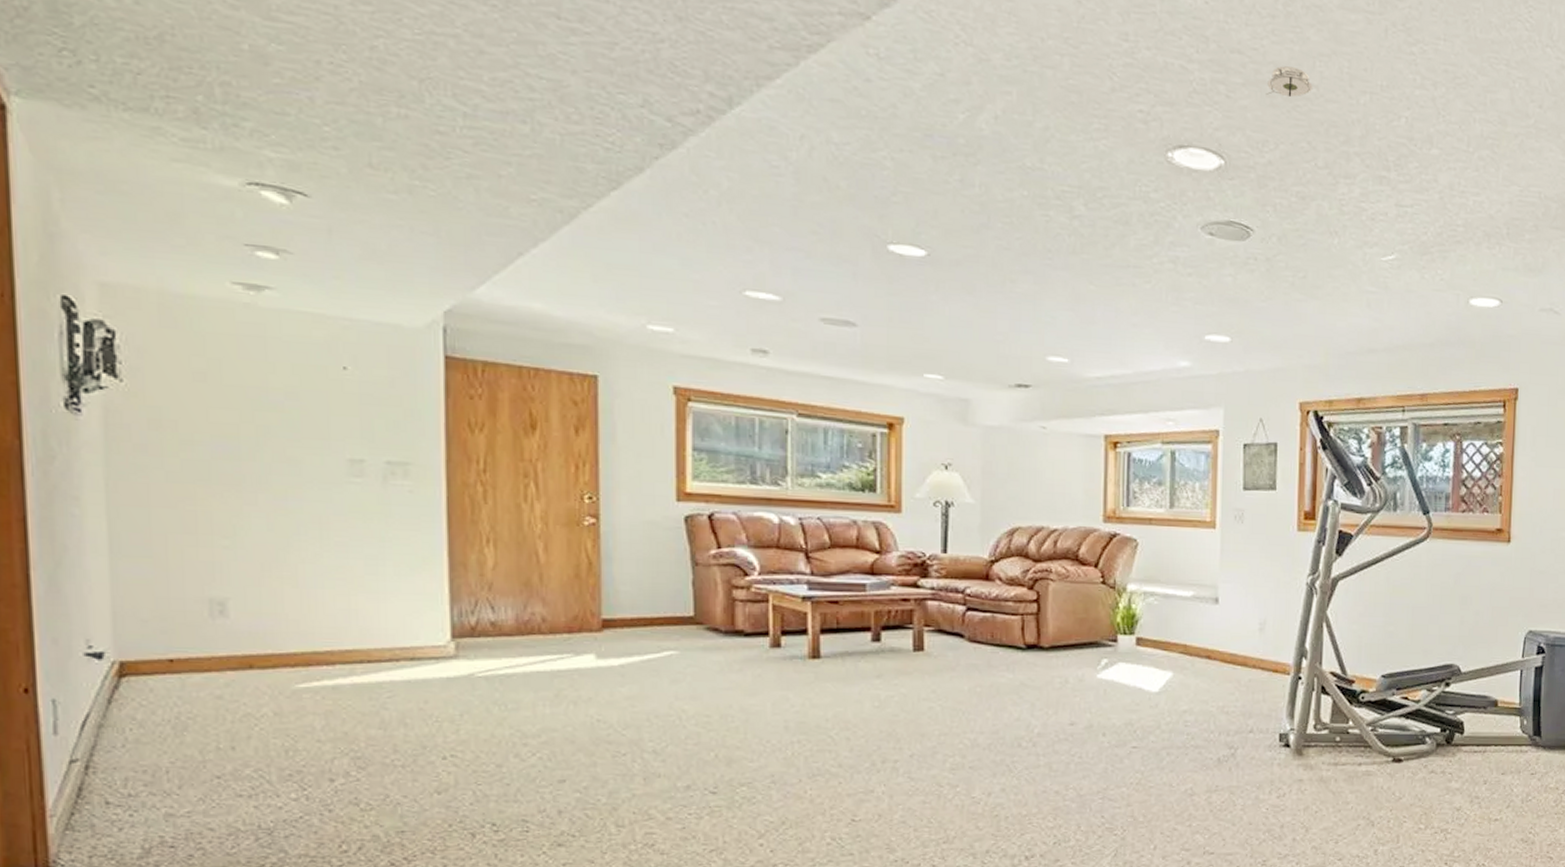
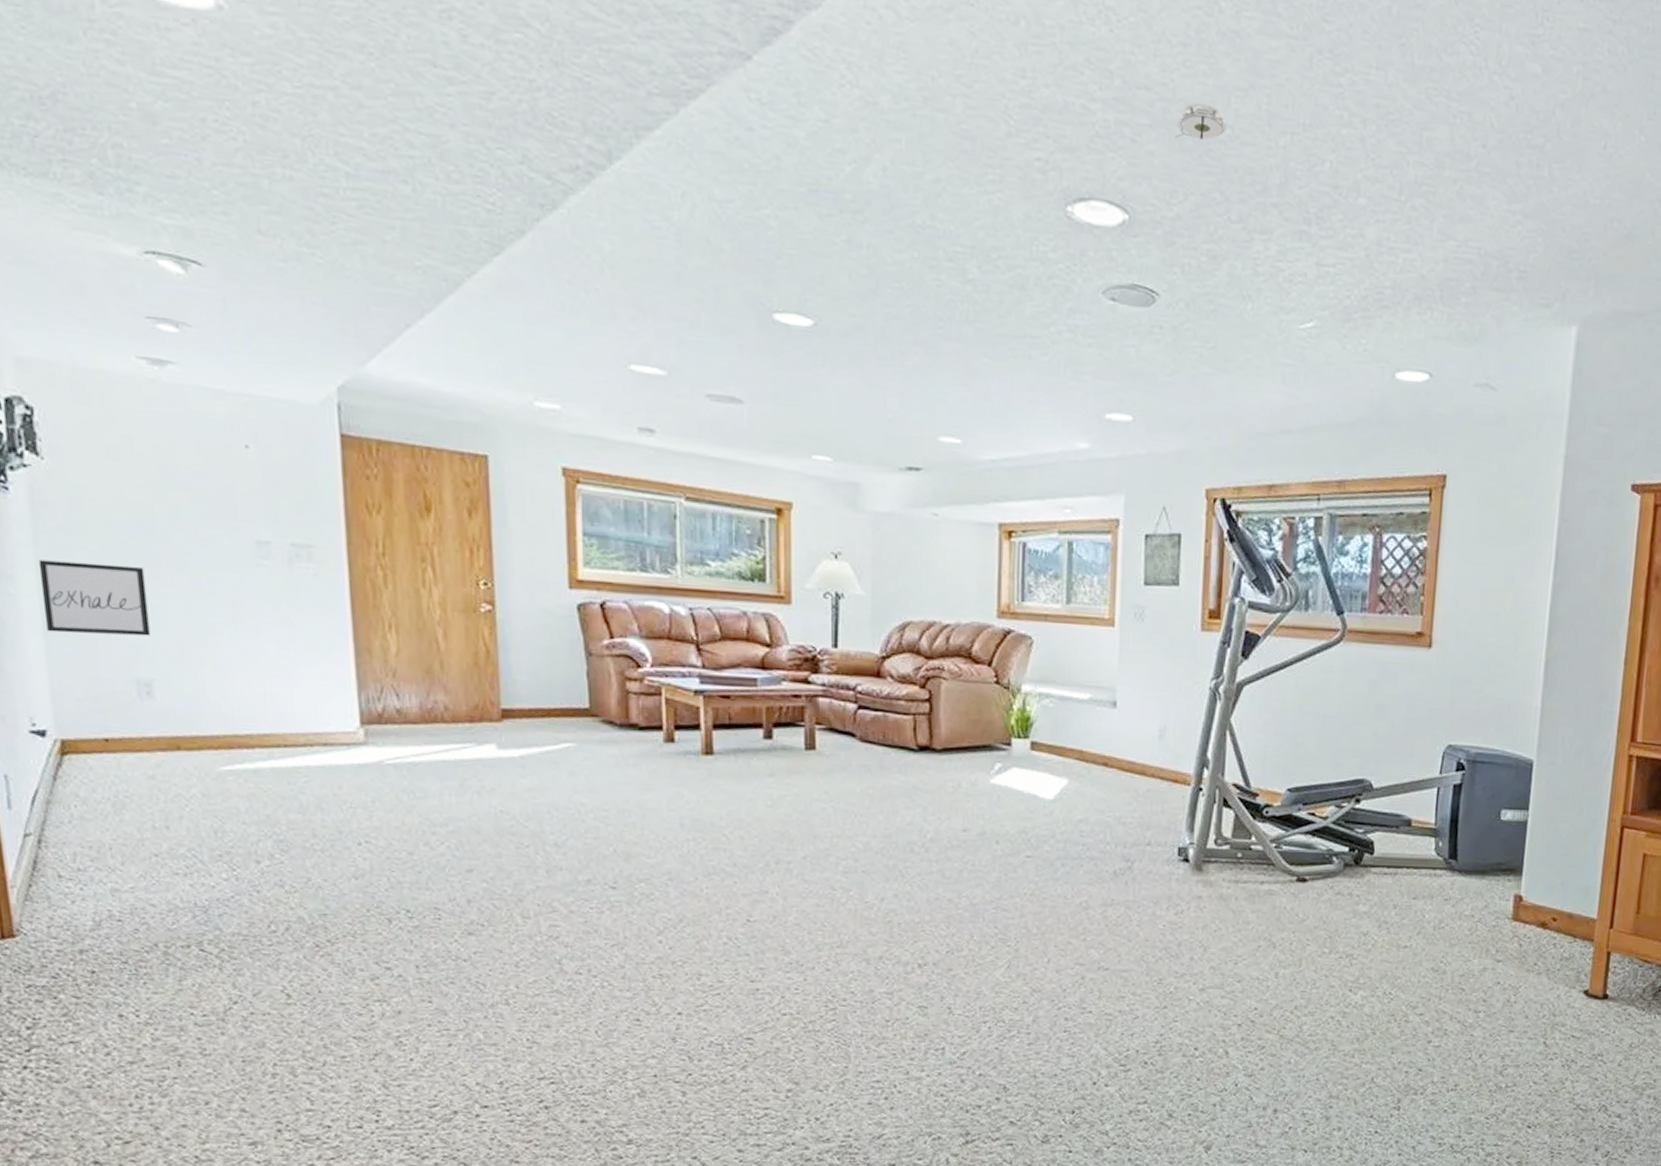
wall art: none [108,480,228,555] -> present [38,560,151,636]

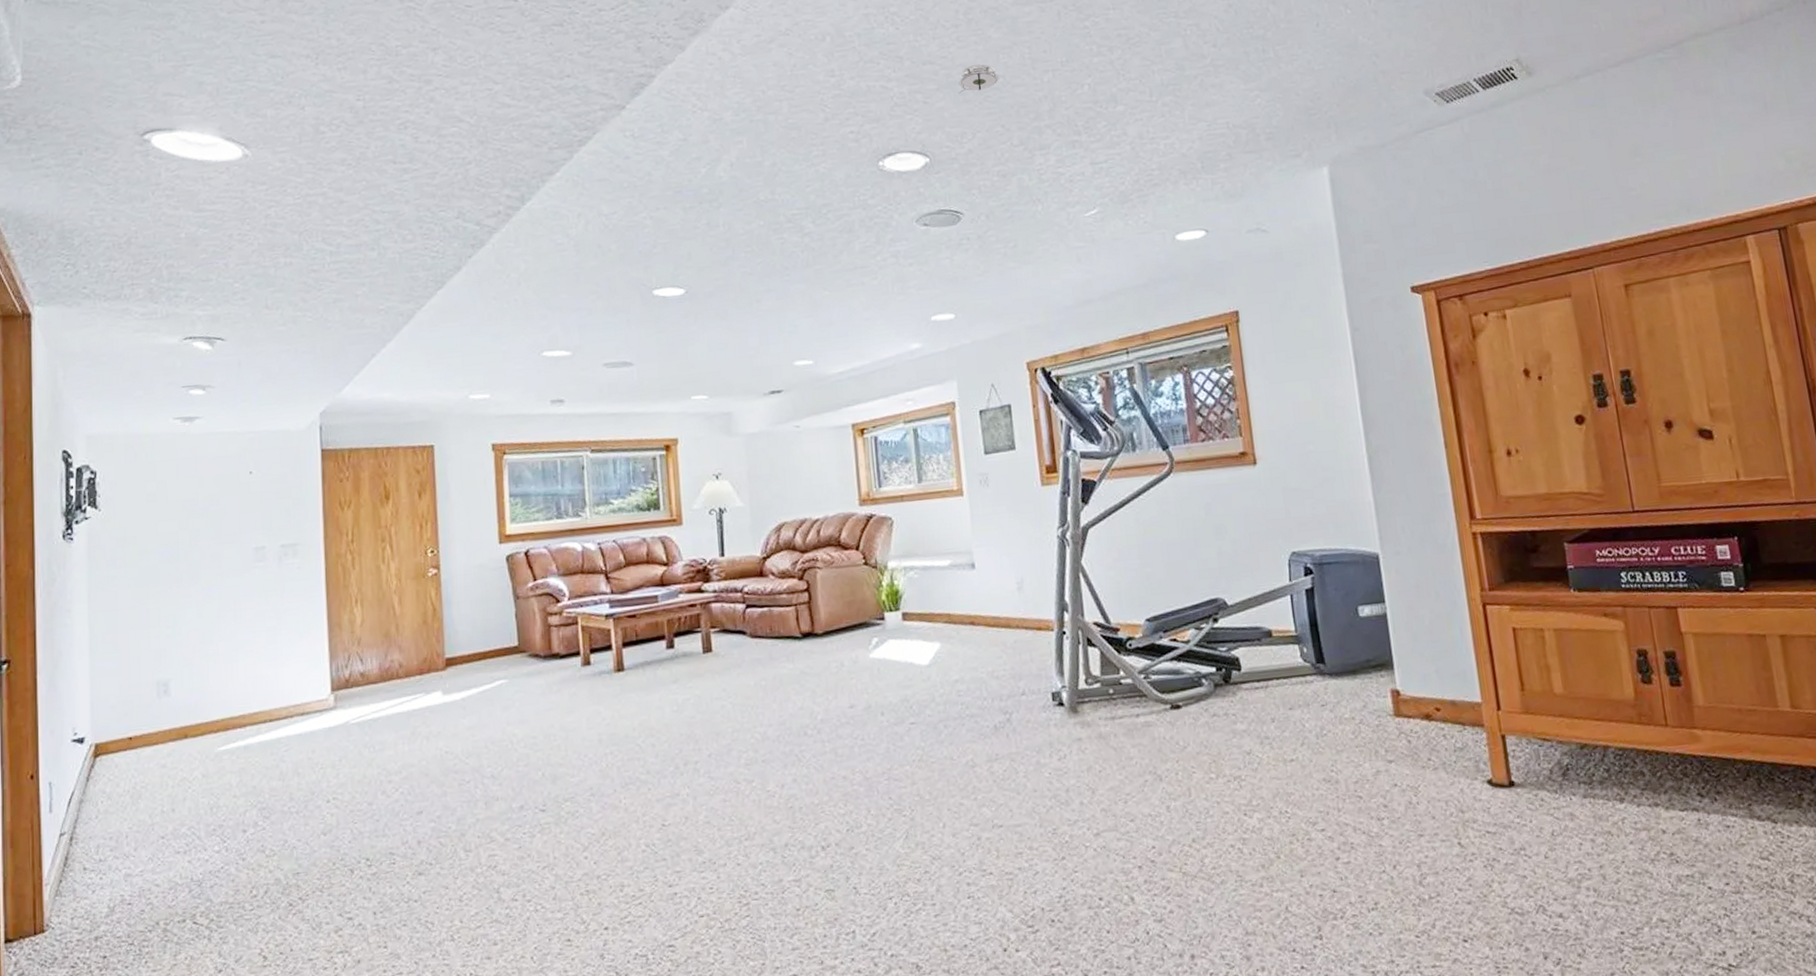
wall art: present [38,560,151,636] -> none [90,586,170,652]

